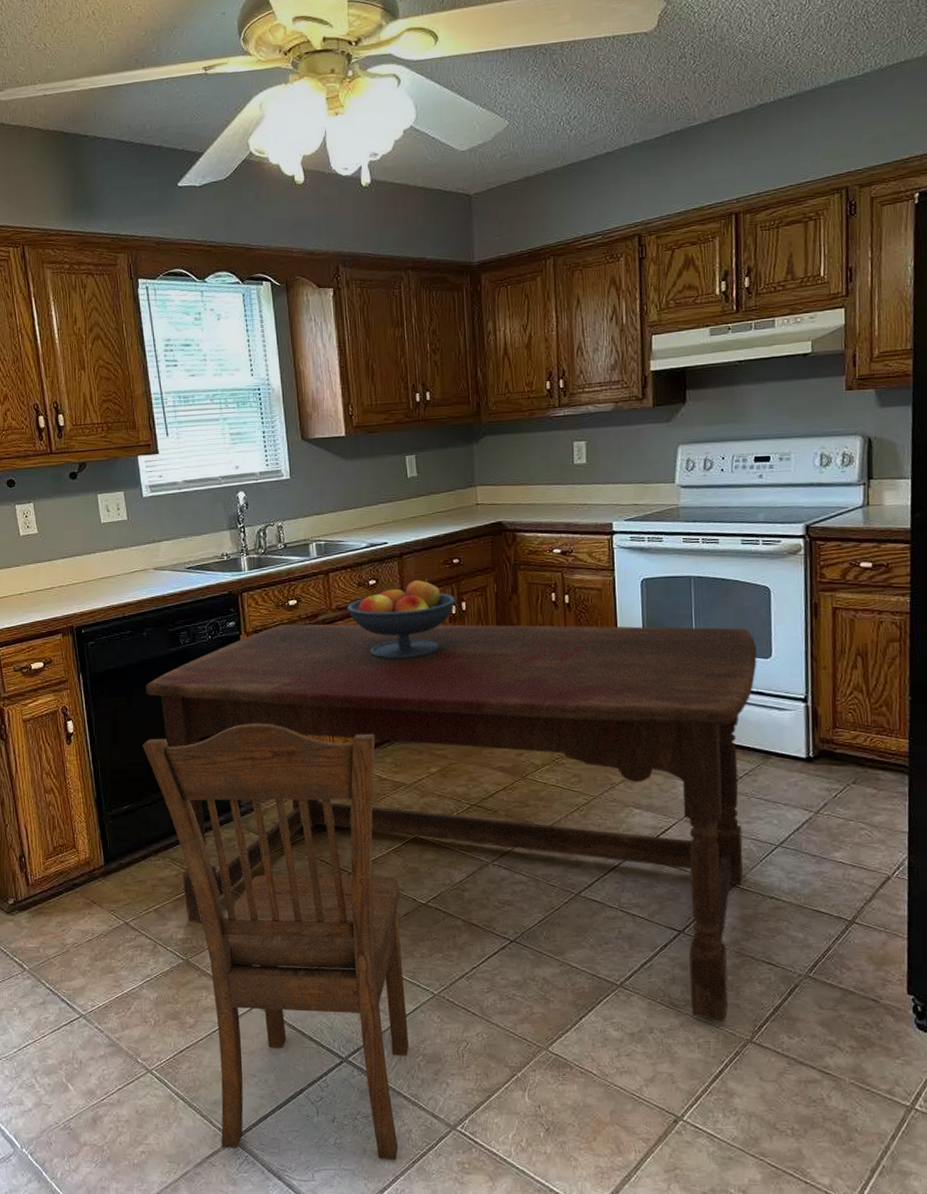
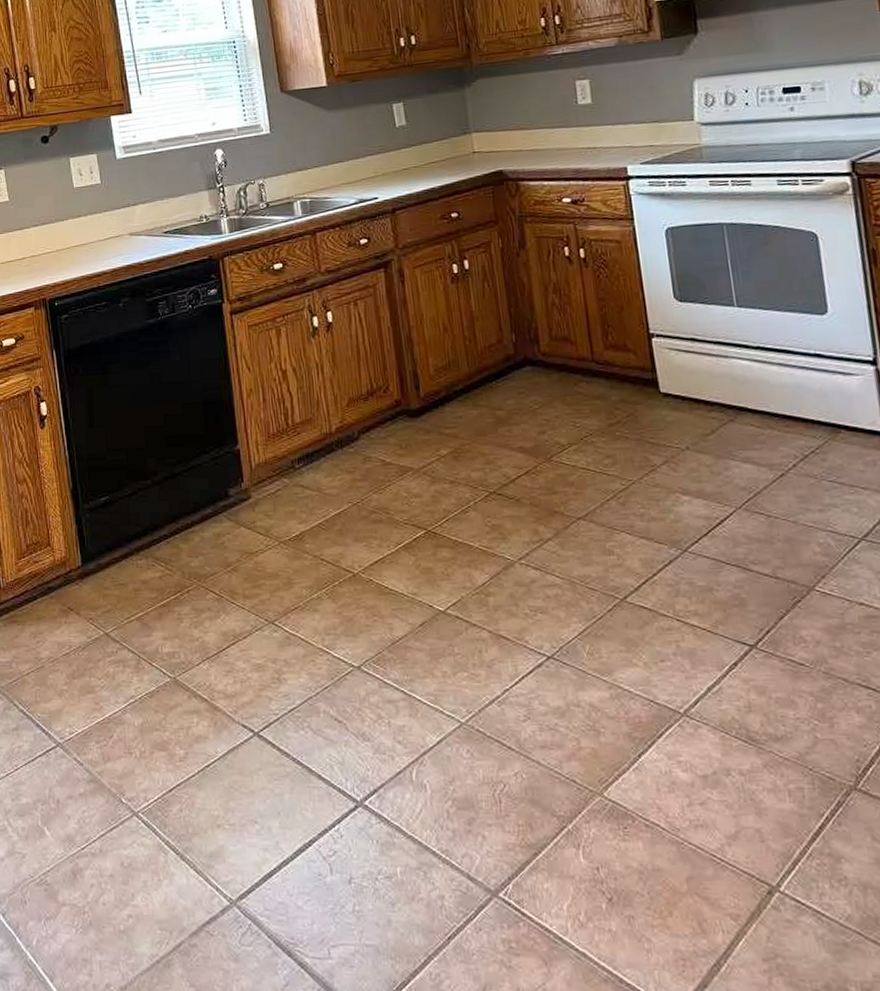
dining chair: present [142,723,409,1161] -> none [121,401,435,935]
dining table: present [145,624,757,1021] -> none [123,280,823,762]
fruit bowl: present [347,579,457,660] -> none [338,235,458,326]

